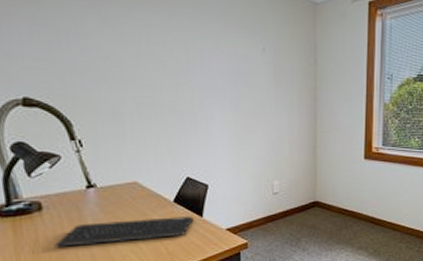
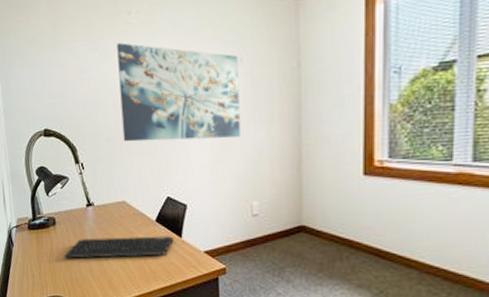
wall art: none [126,12,263,121] -> present [117,43,240,142]

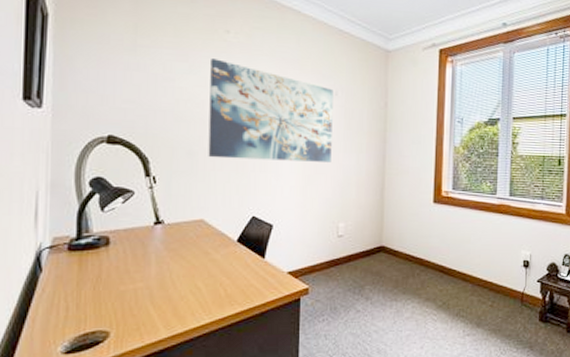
keyboard: present [63,236,174,258] -> none [115,257,256,284]

